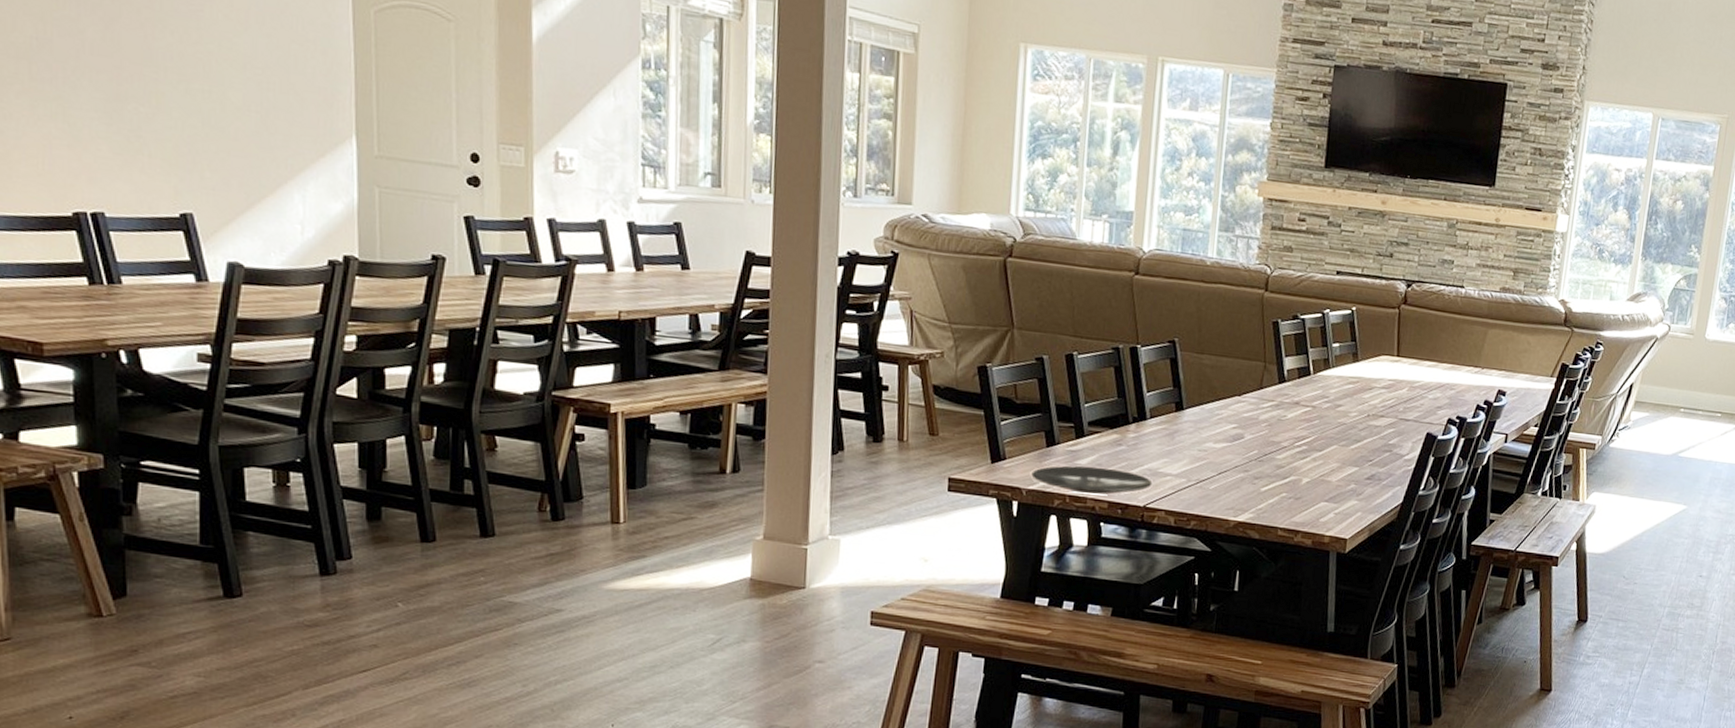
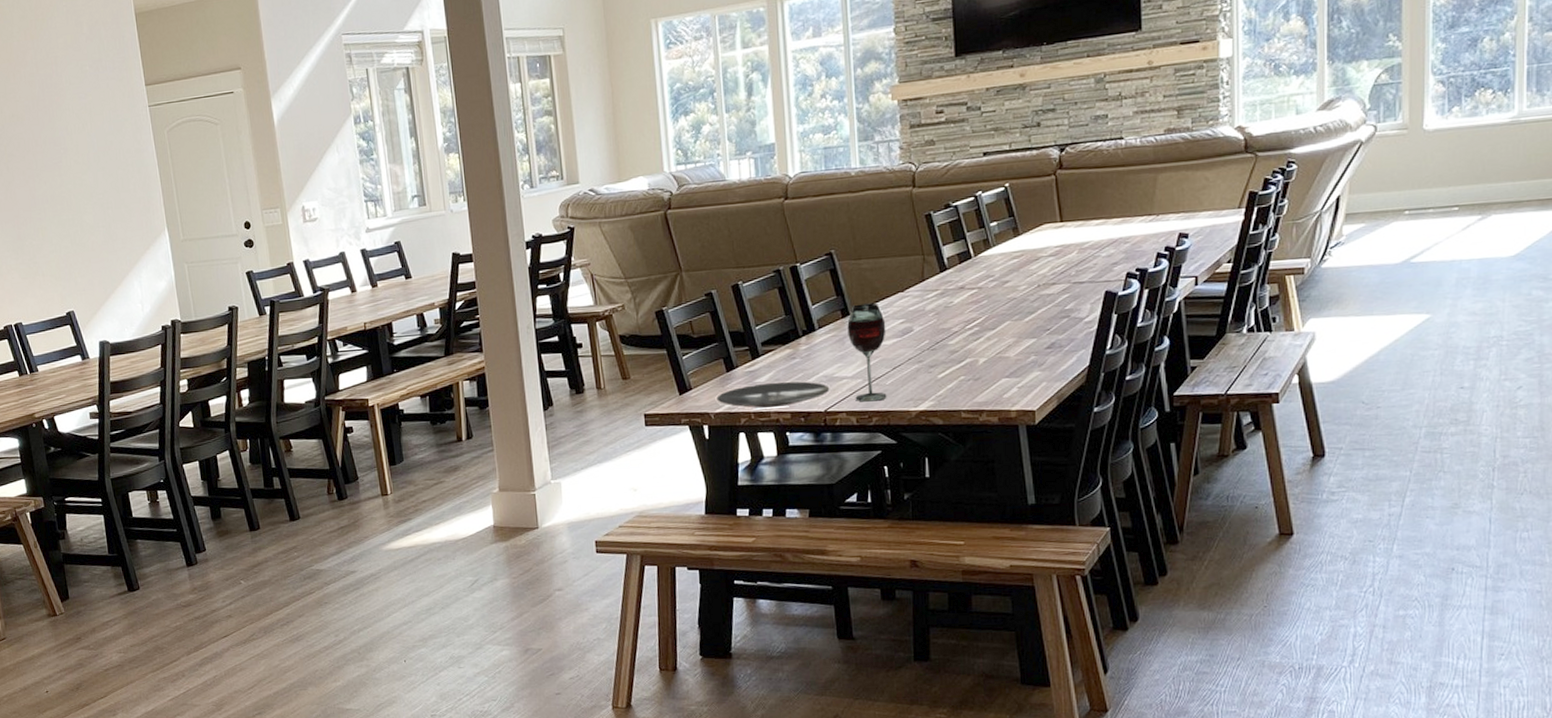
wineglass: none [1176,400,1219,505] -> present [847,303,887,402]

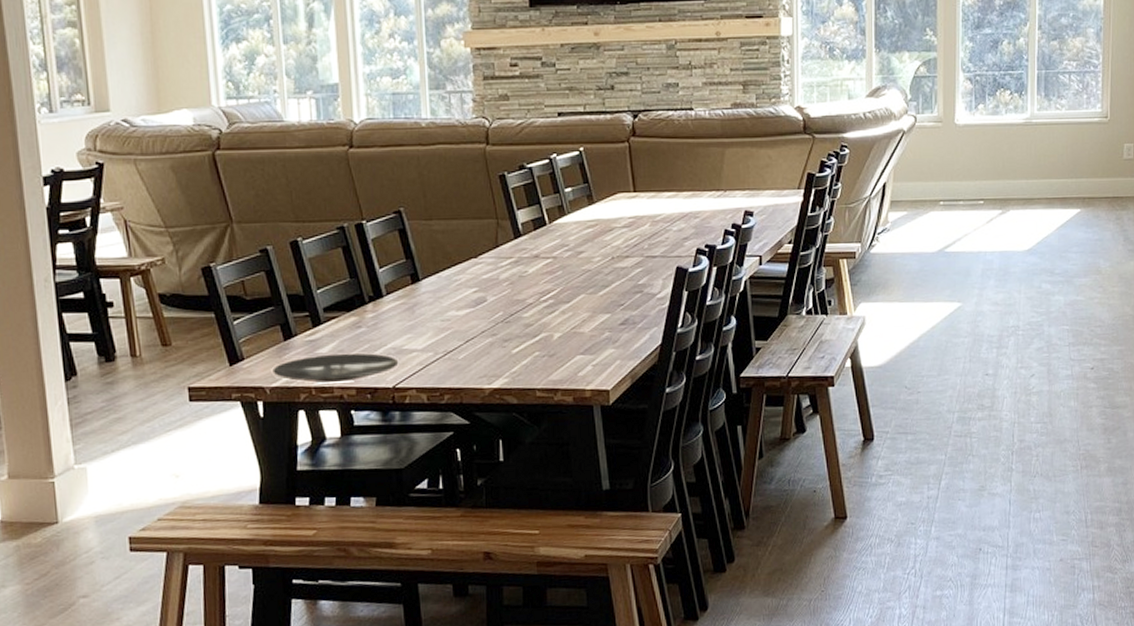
wineglass: present [847,303,887,402] -> none [417,268,459,378]

